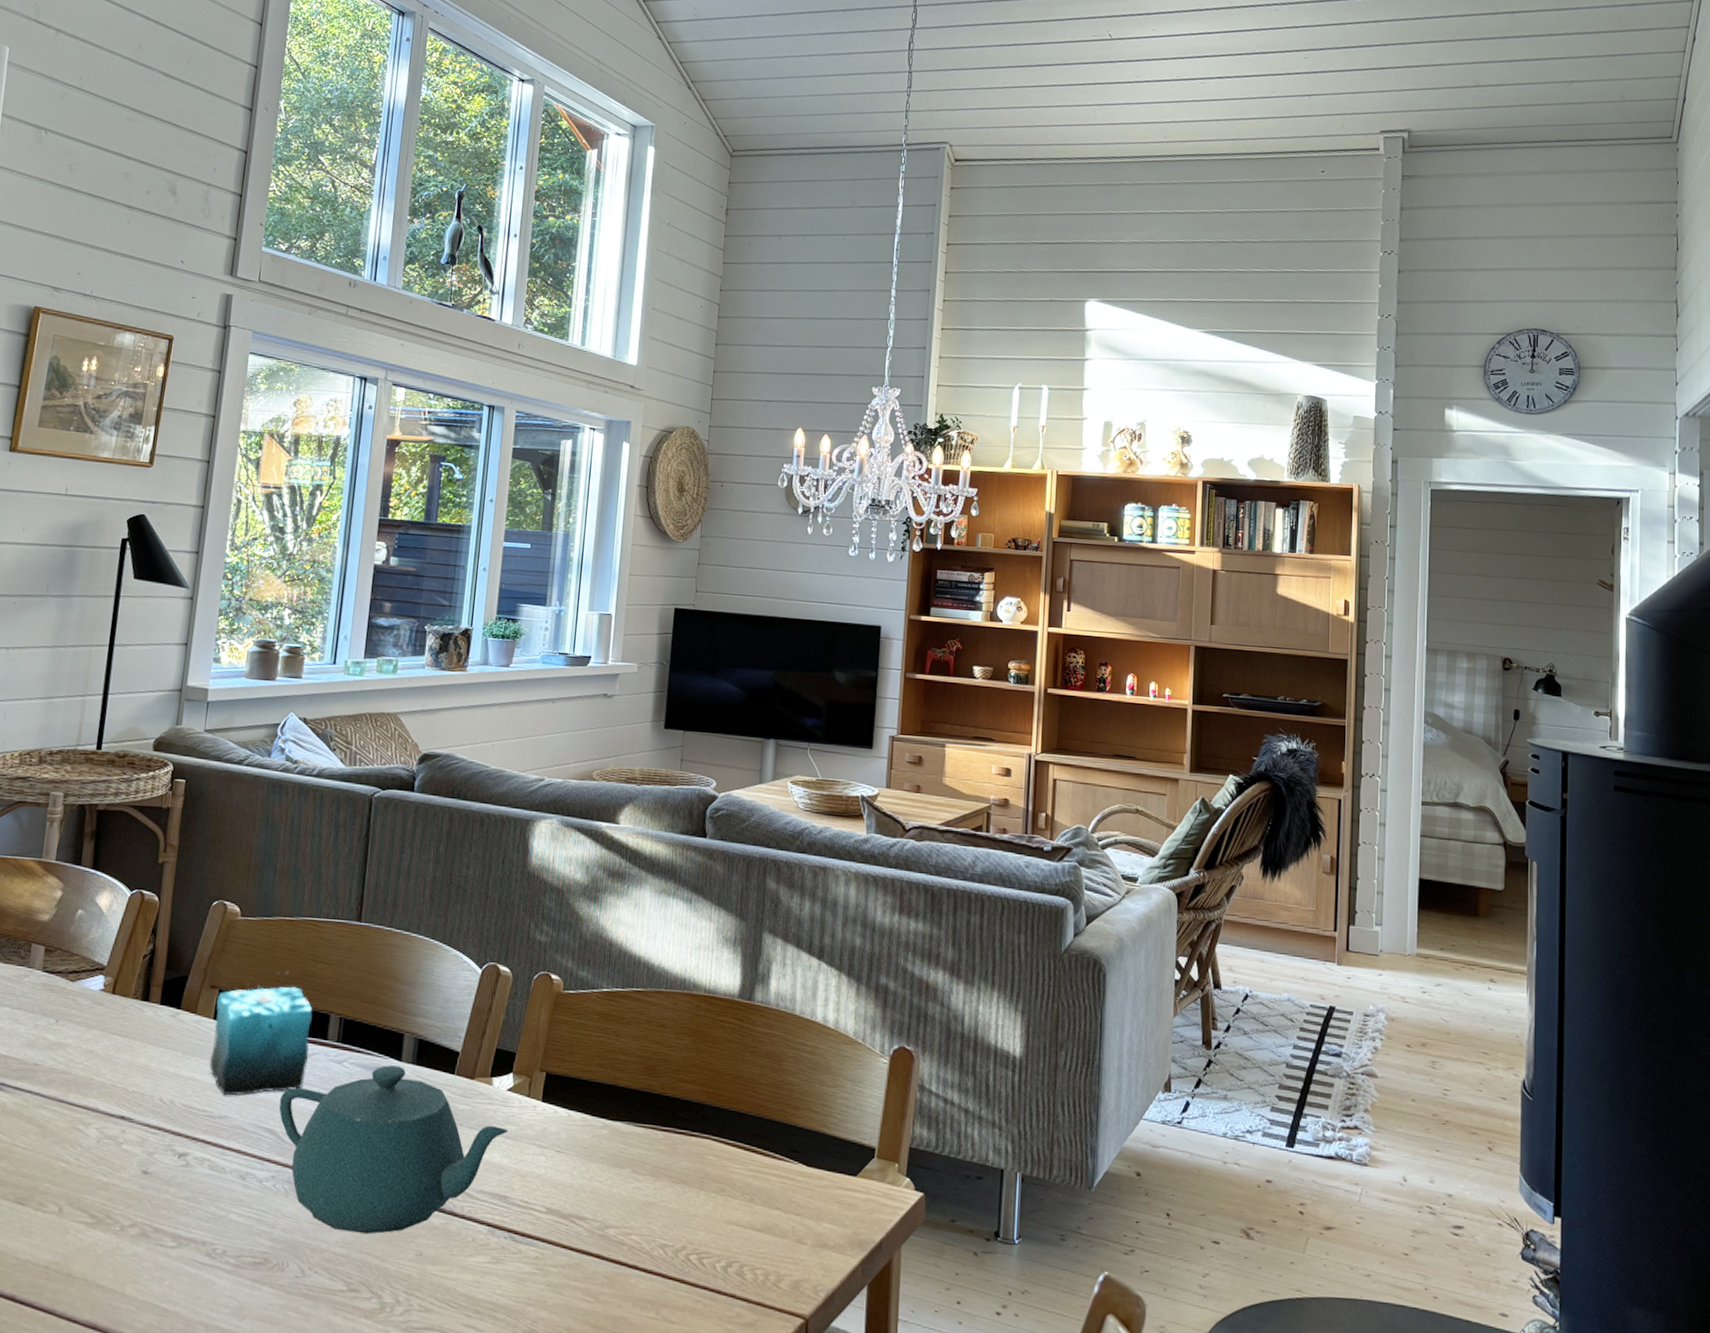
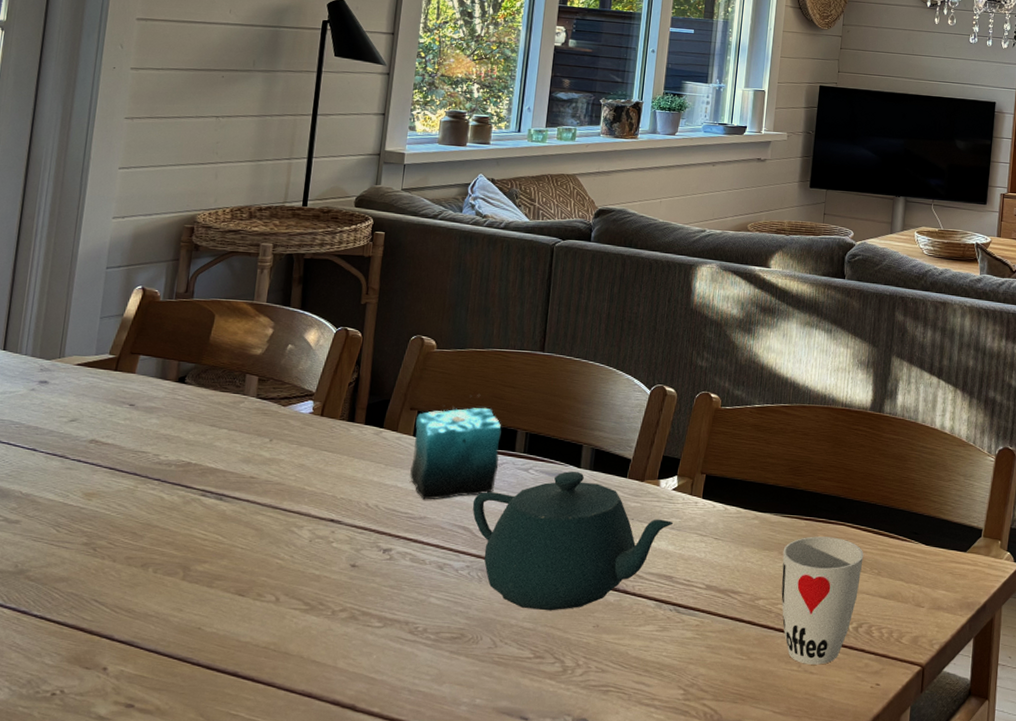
cup: none [635,1151,733,1312] -> present [781,536,864,665]

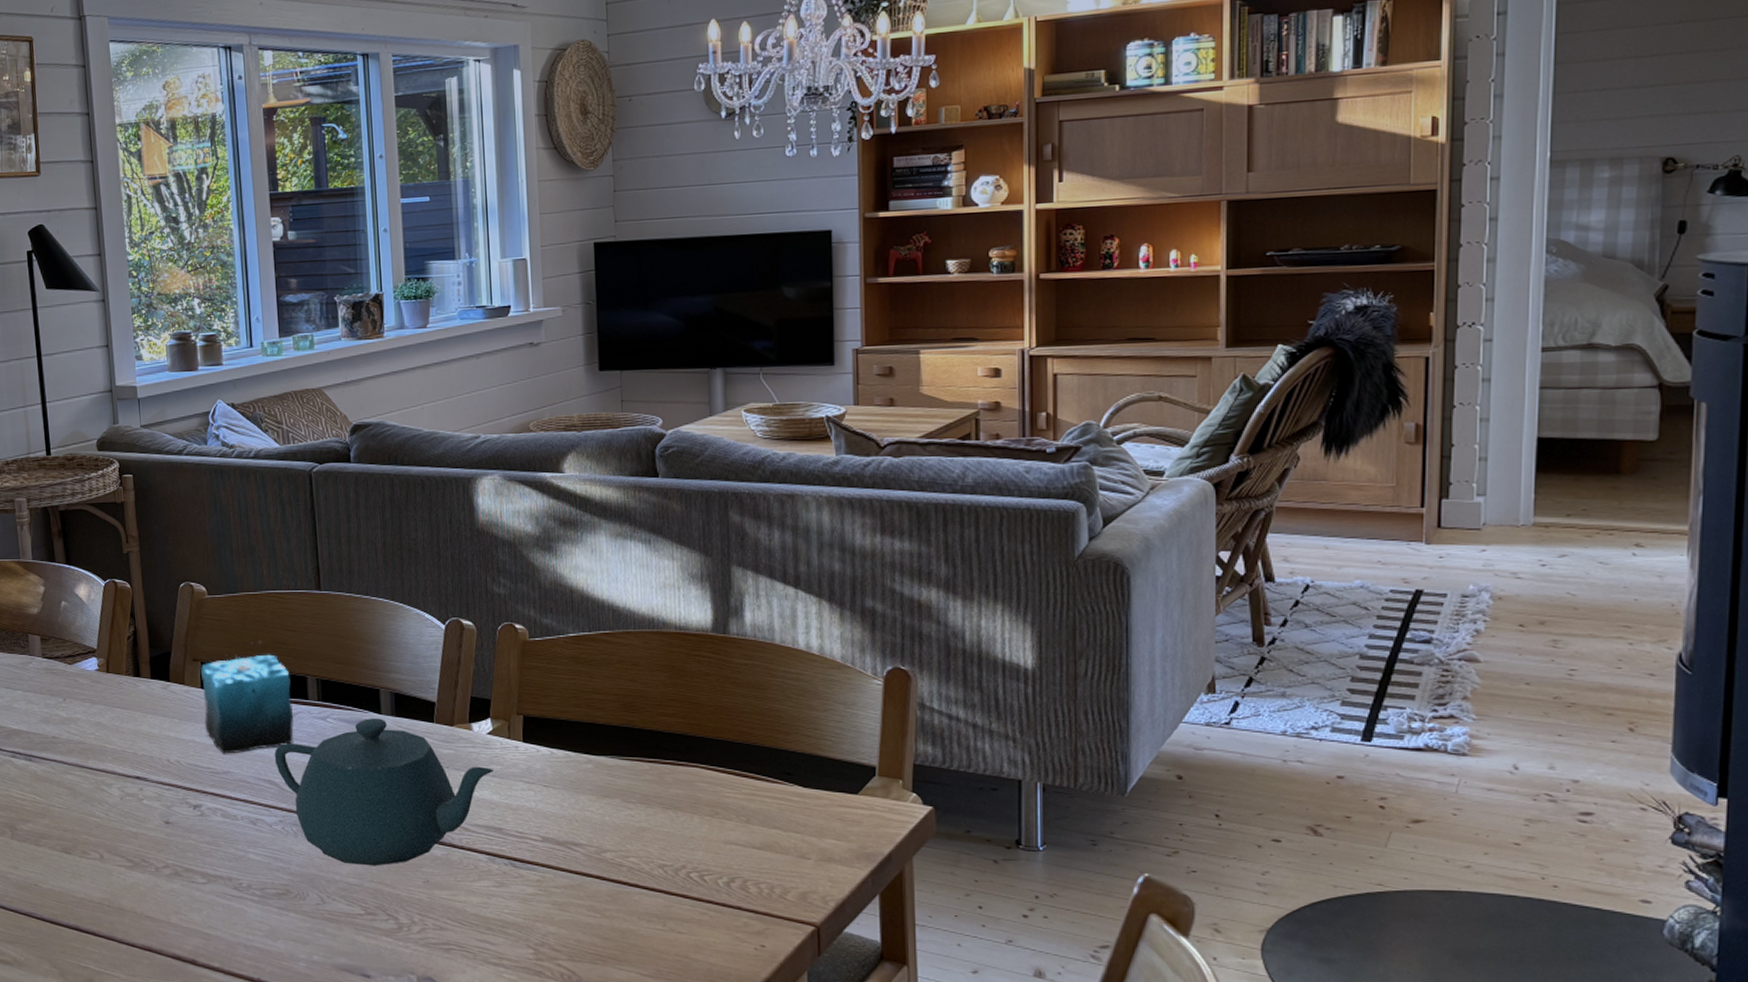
cup: present [781,536,864,665] -> none [626,780,726,924]

